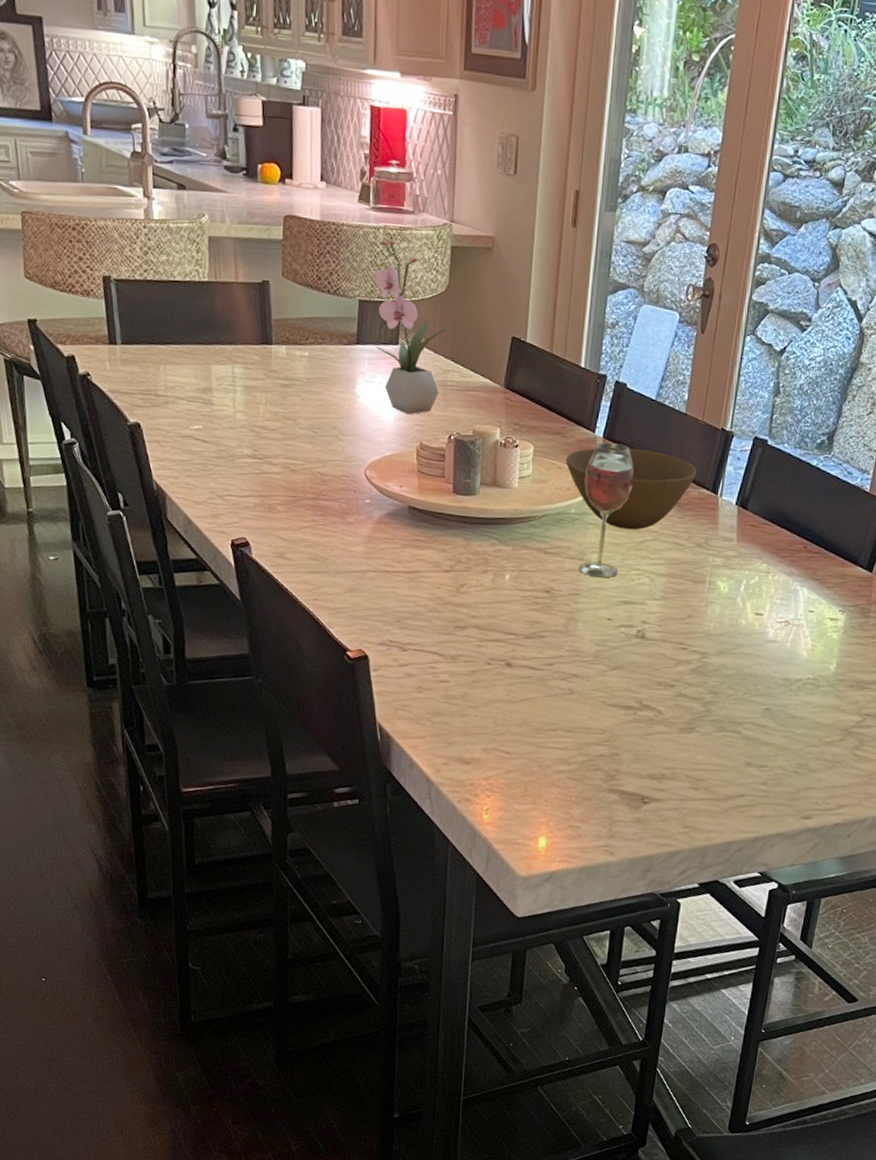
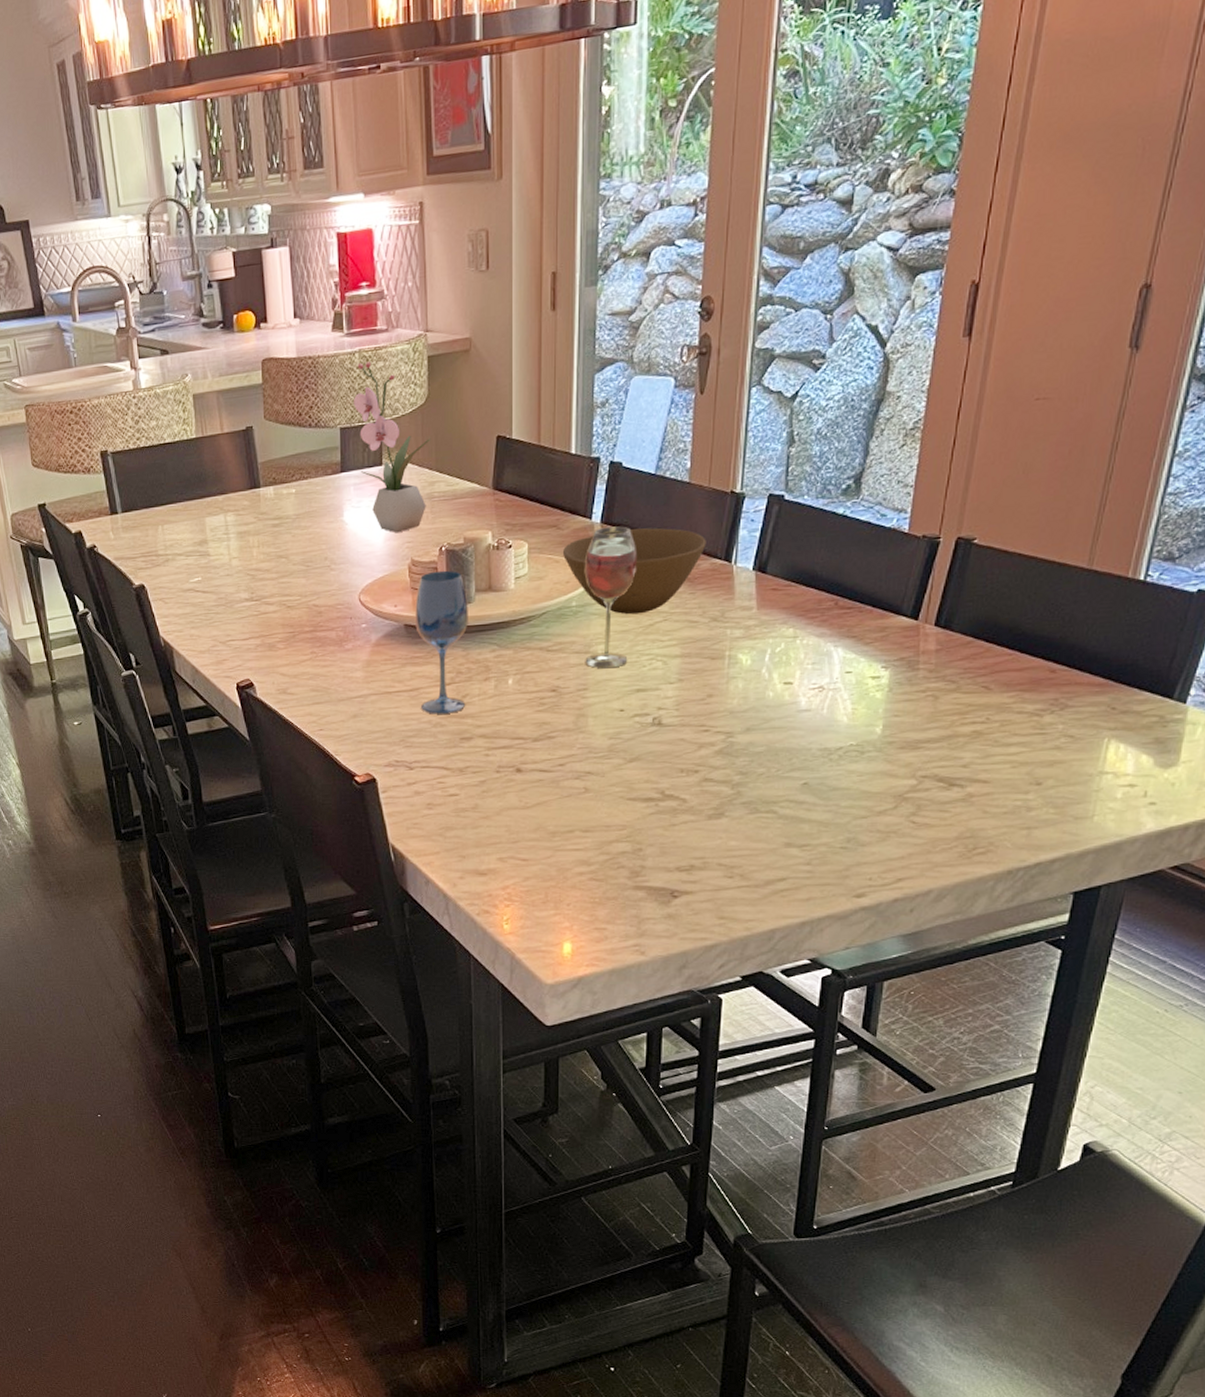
wineglass: none [419,458,473,601] -> present [415,570,468,714]

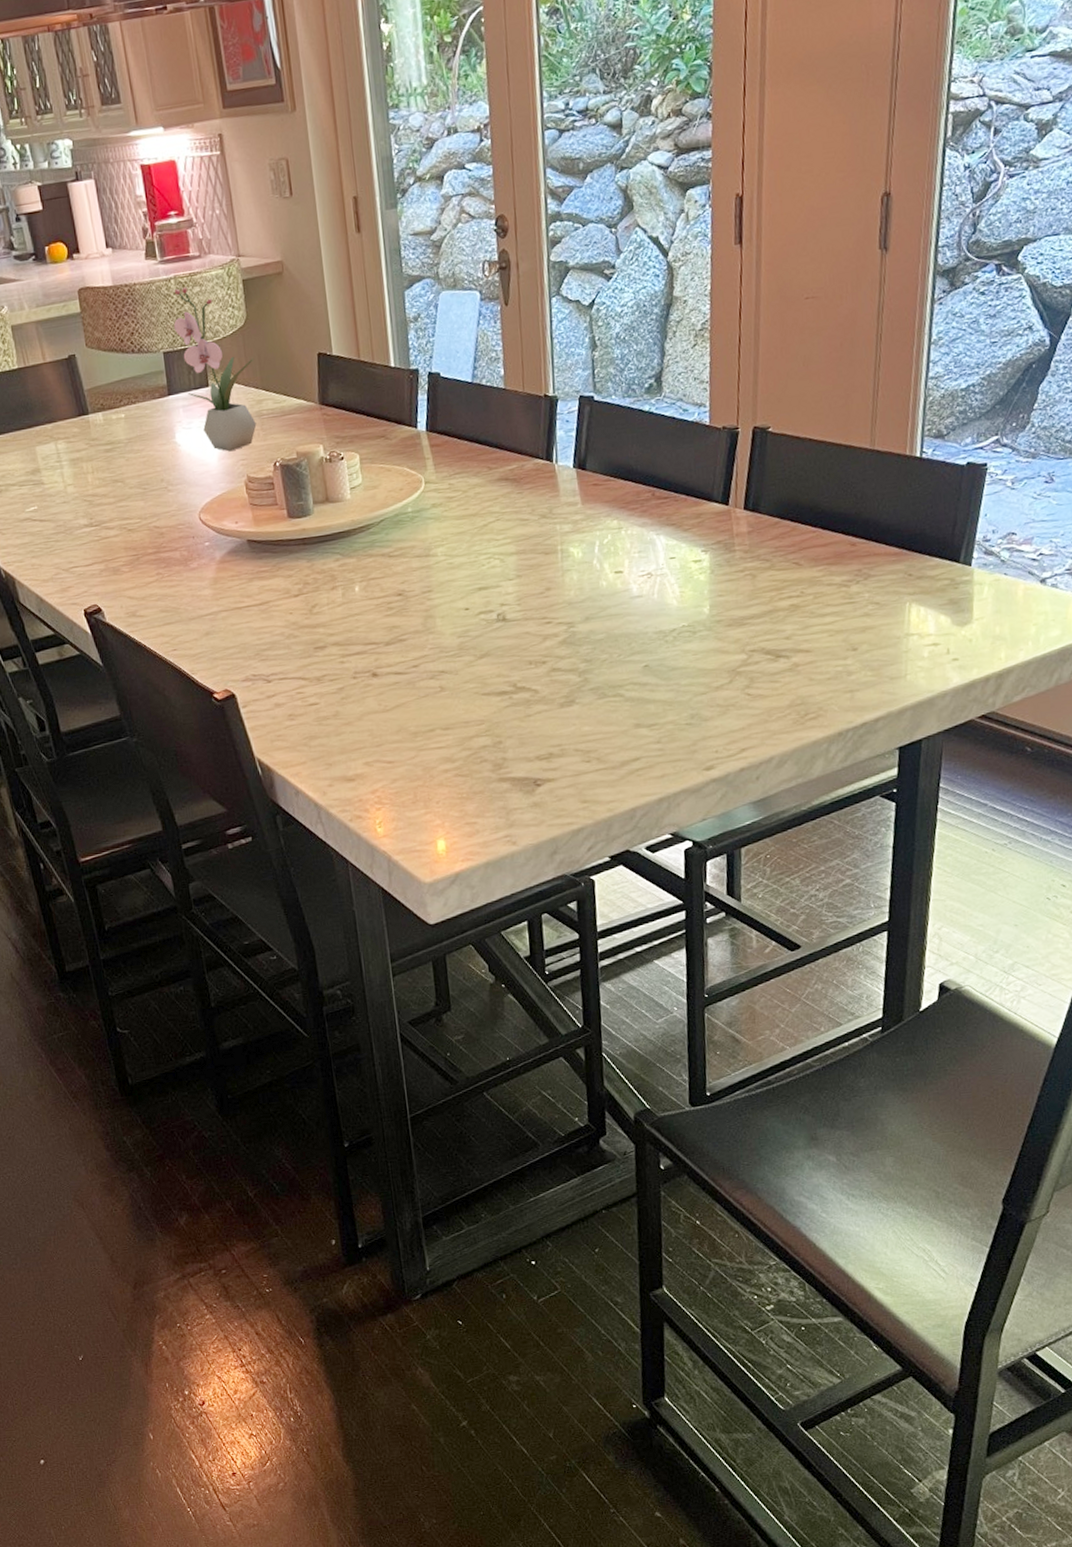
wineglass: present [415,570,468,714] -> none [255,484,316,626]
bowl: present [562,528,706,615] -> none [393,432,528,517]
wineglass: present [584,526,638,669] -> none [415,433,467,570]

